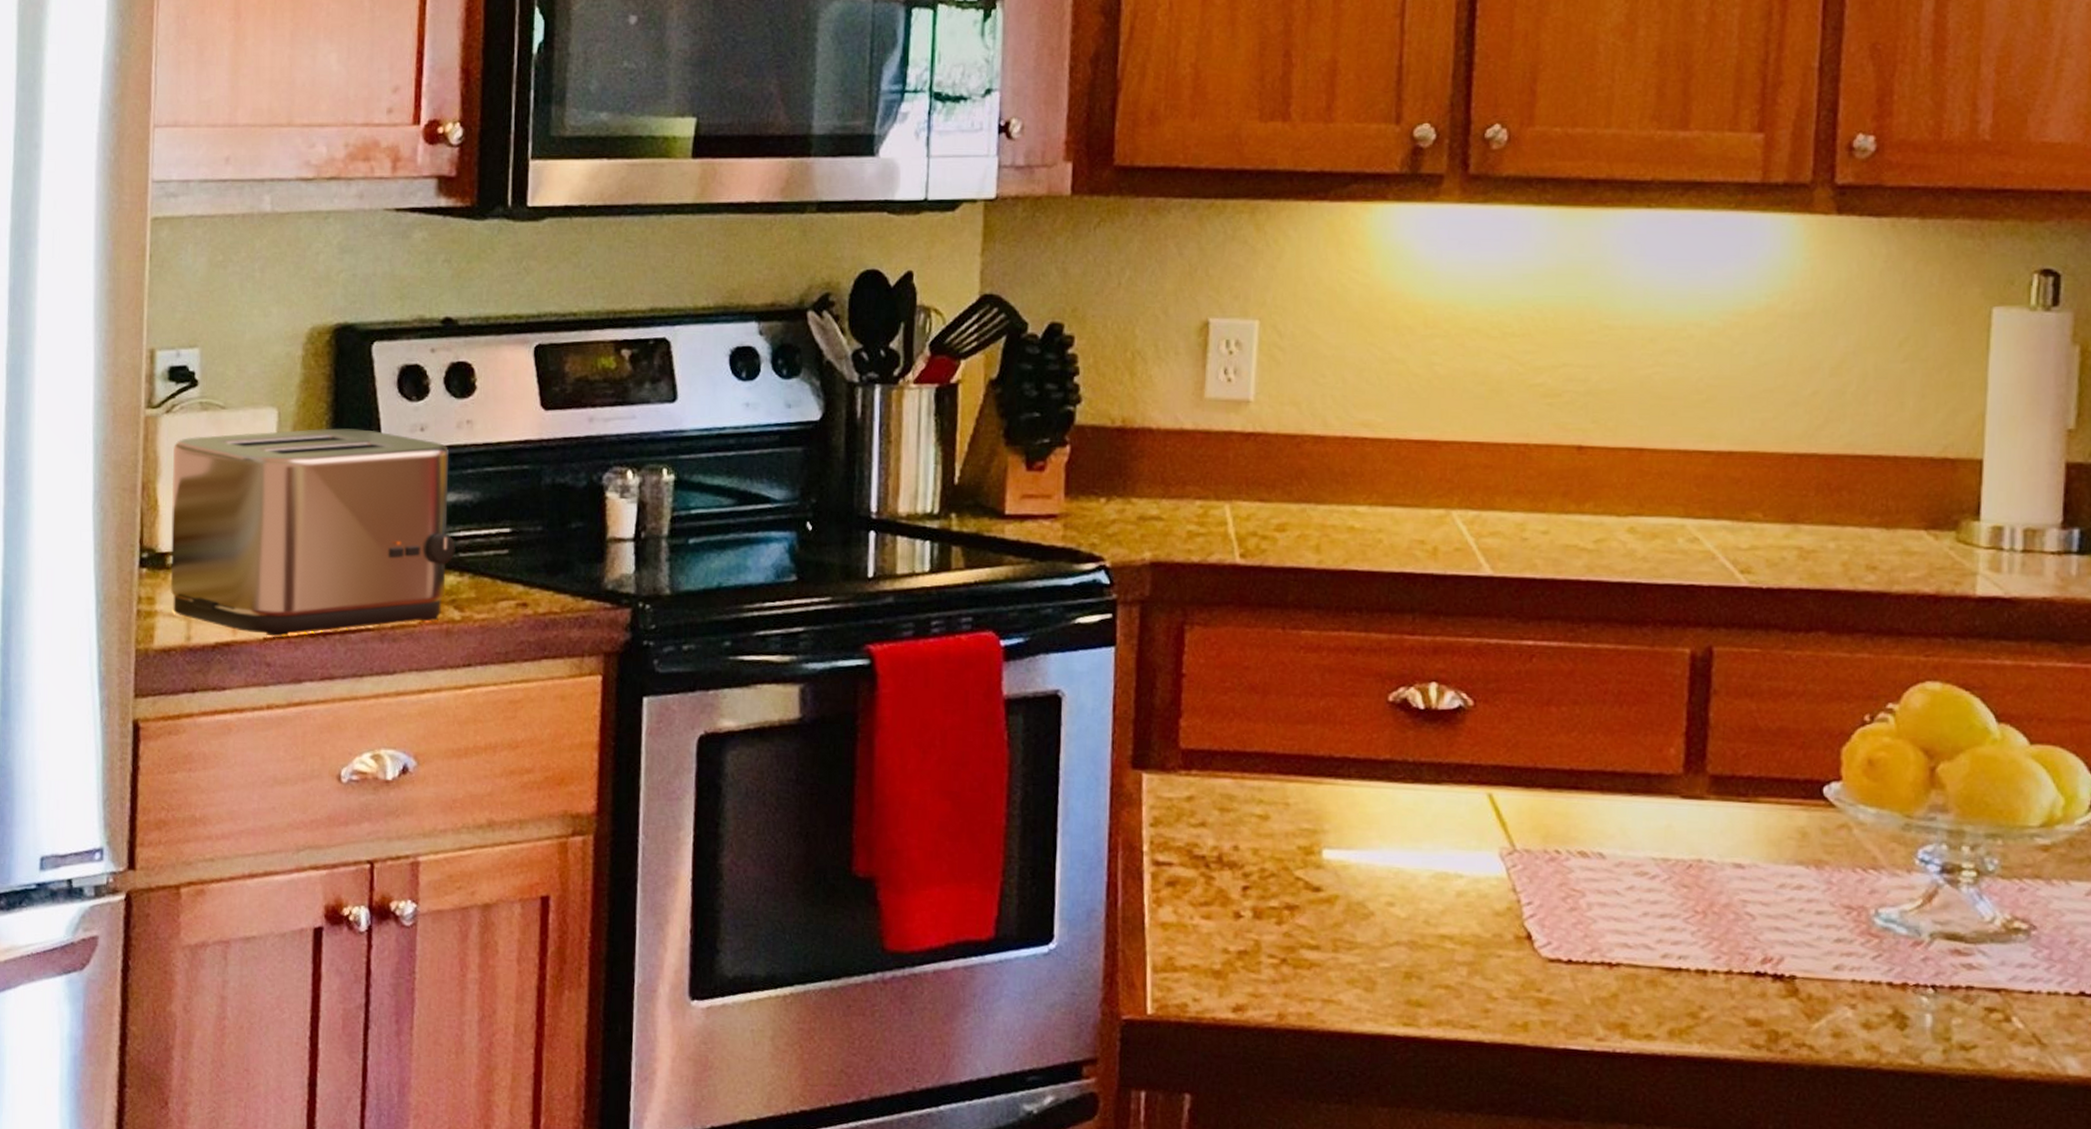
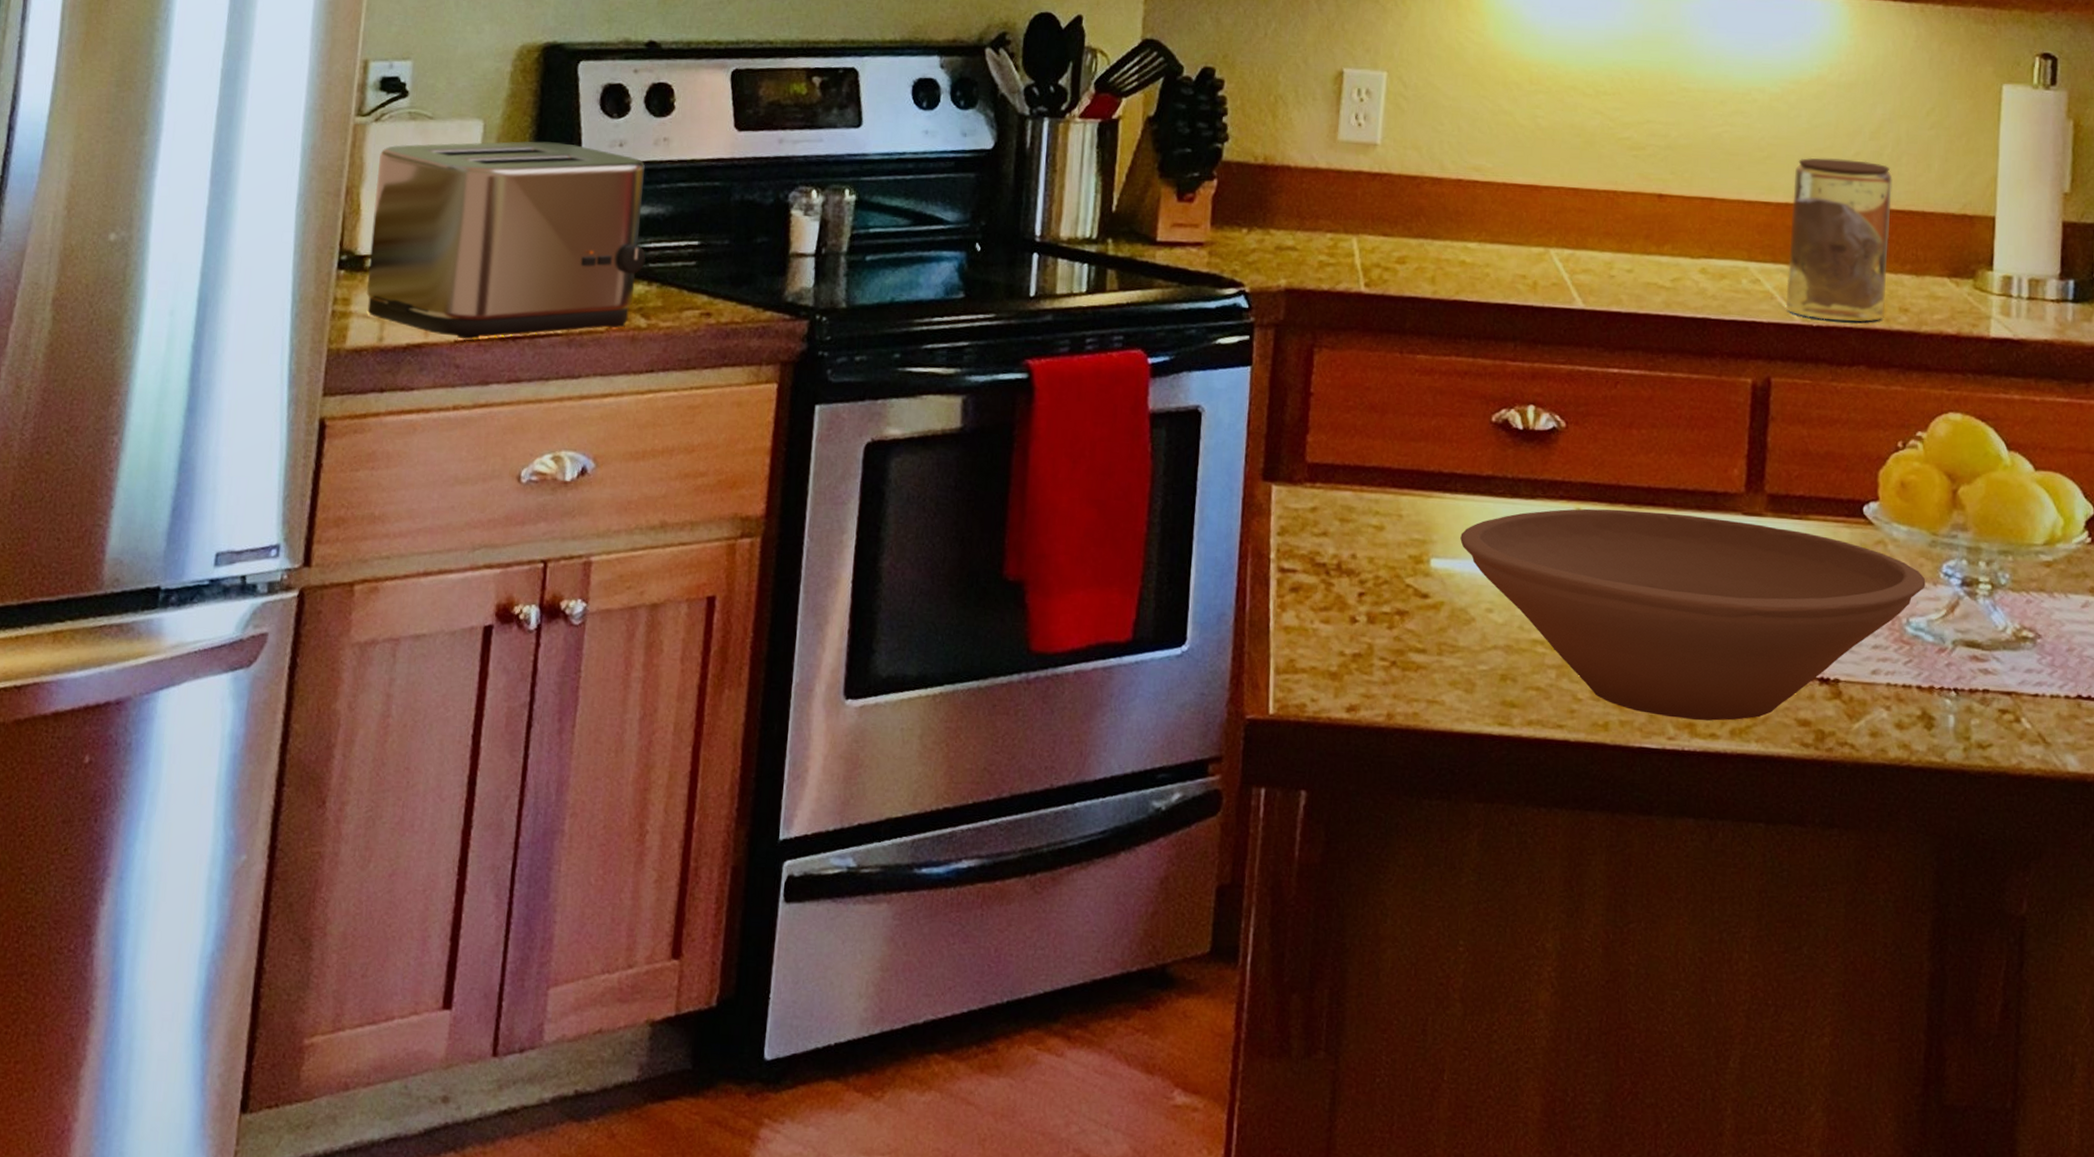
ceramic bowl: none [1355,793,1898,1021] -> present [1460,508,1926,721]
jar: none [1730,399,1858,582] -> present [1786,157,1893,322]

